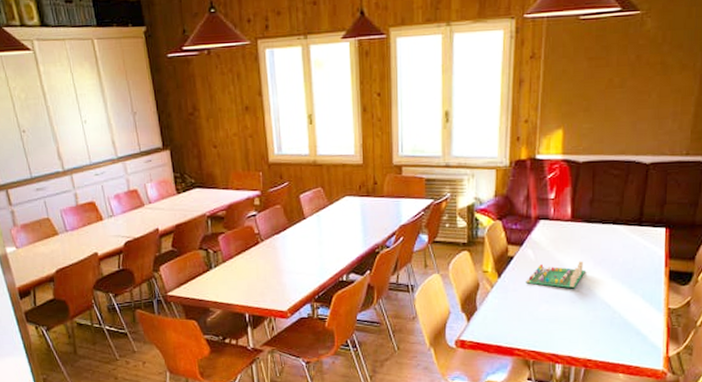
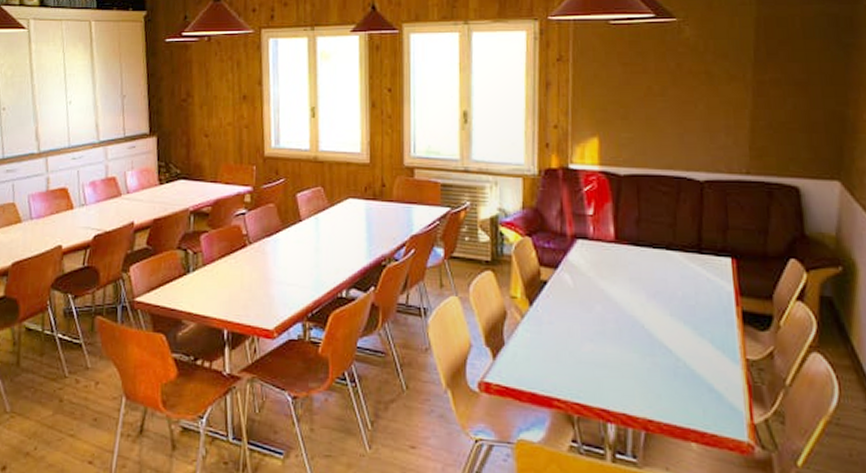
board game: present [526,261,585,289] -> none [564,291,637,326]

